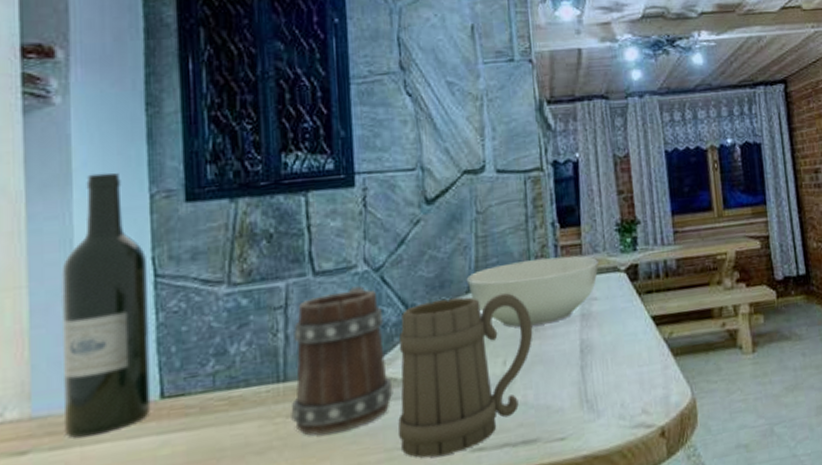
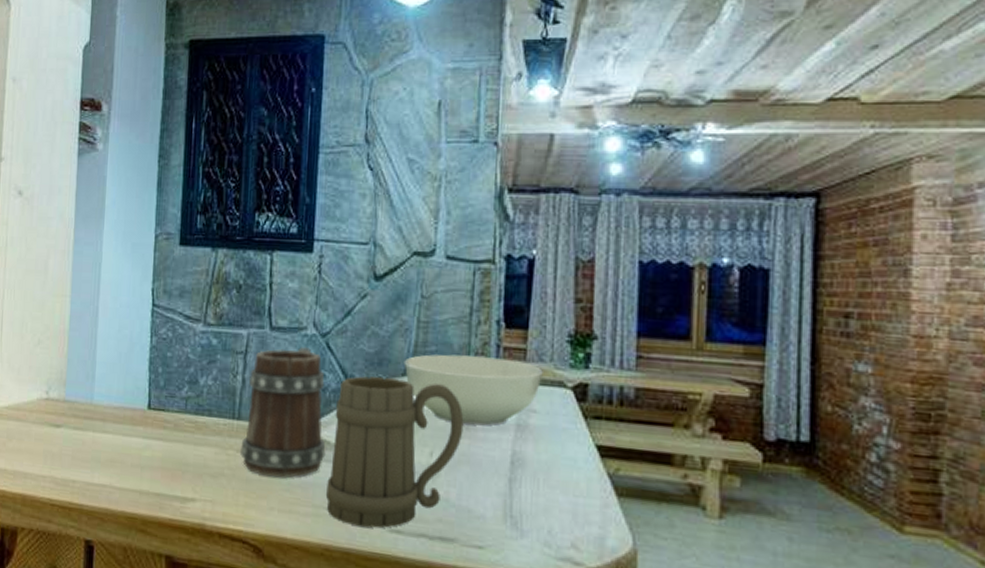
wine bottle: present [61,172,151,437] -> none [84,211,148,426]

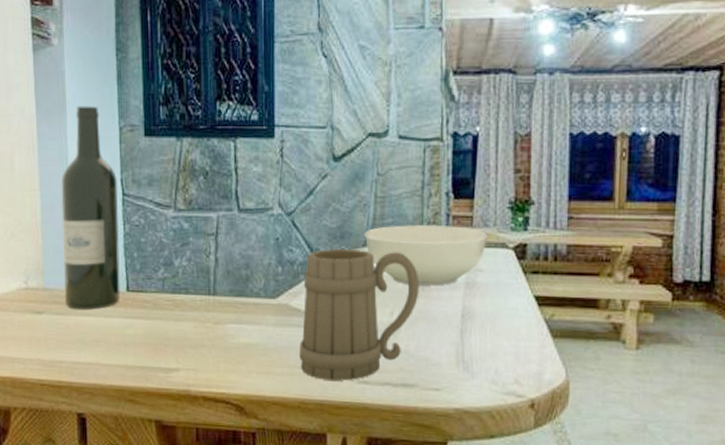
wine bottle: none [84,211,148,426] -> present [61,106,121,309]
beer mug: present [240,346,326,477] -> none [218,225,297,344]

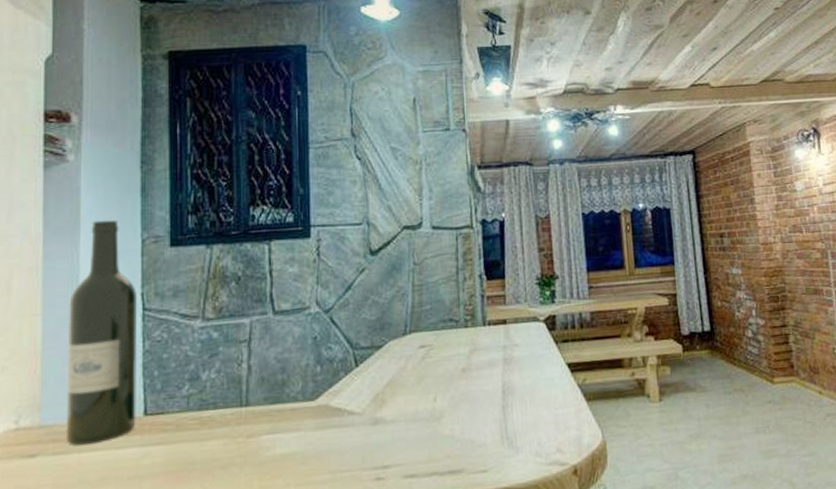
beer mug: present [298,248,420,381] -> none [340,337,461,481]
bowl: present [364,225,488,286] -> none [403,306,520,368]

